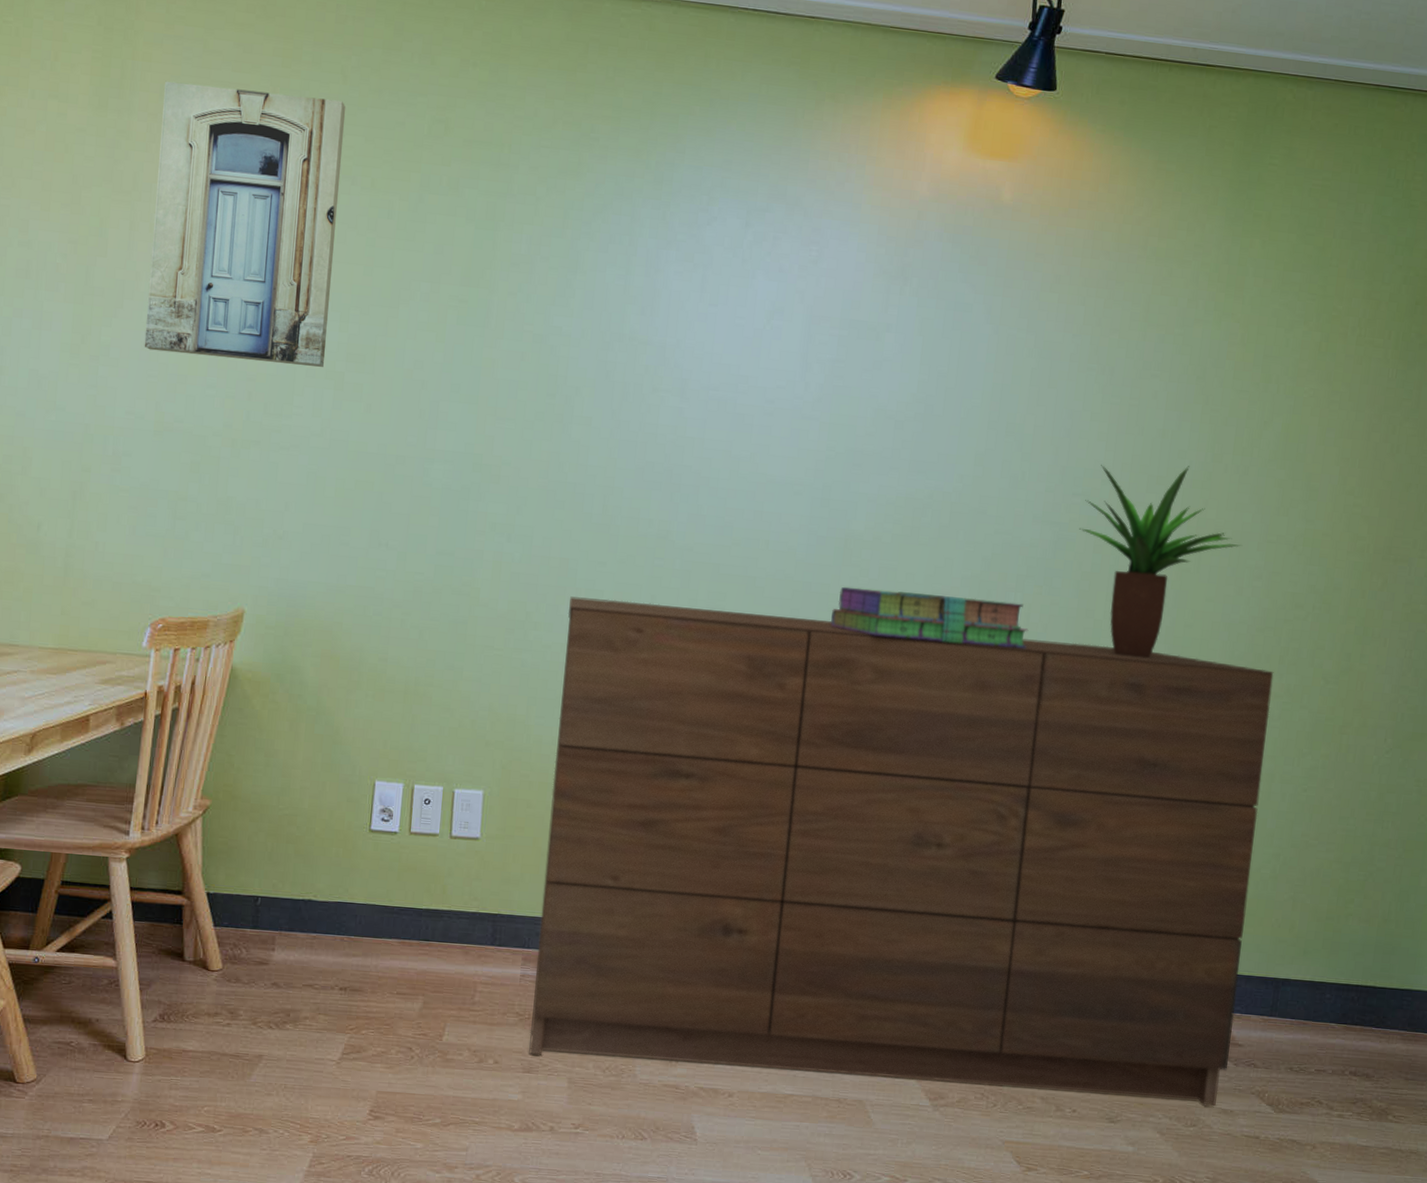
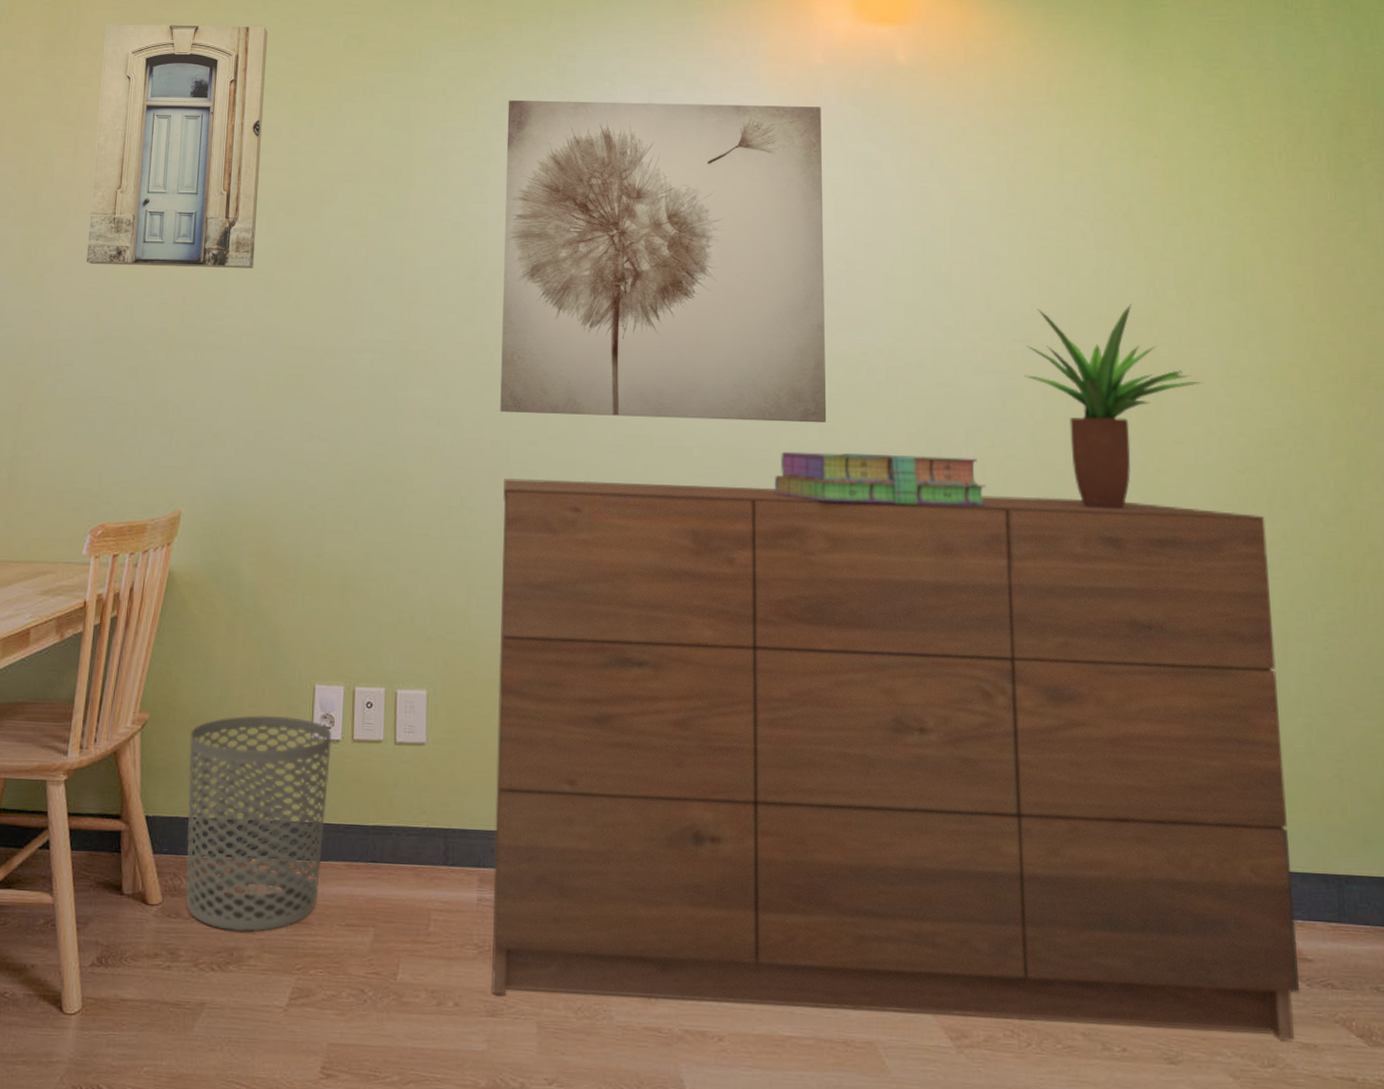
waste bin: none [245,806,390,996] -> present [185,715,332,932]
wall art: none [571,207,920,562] -> present [500,99,827,423]

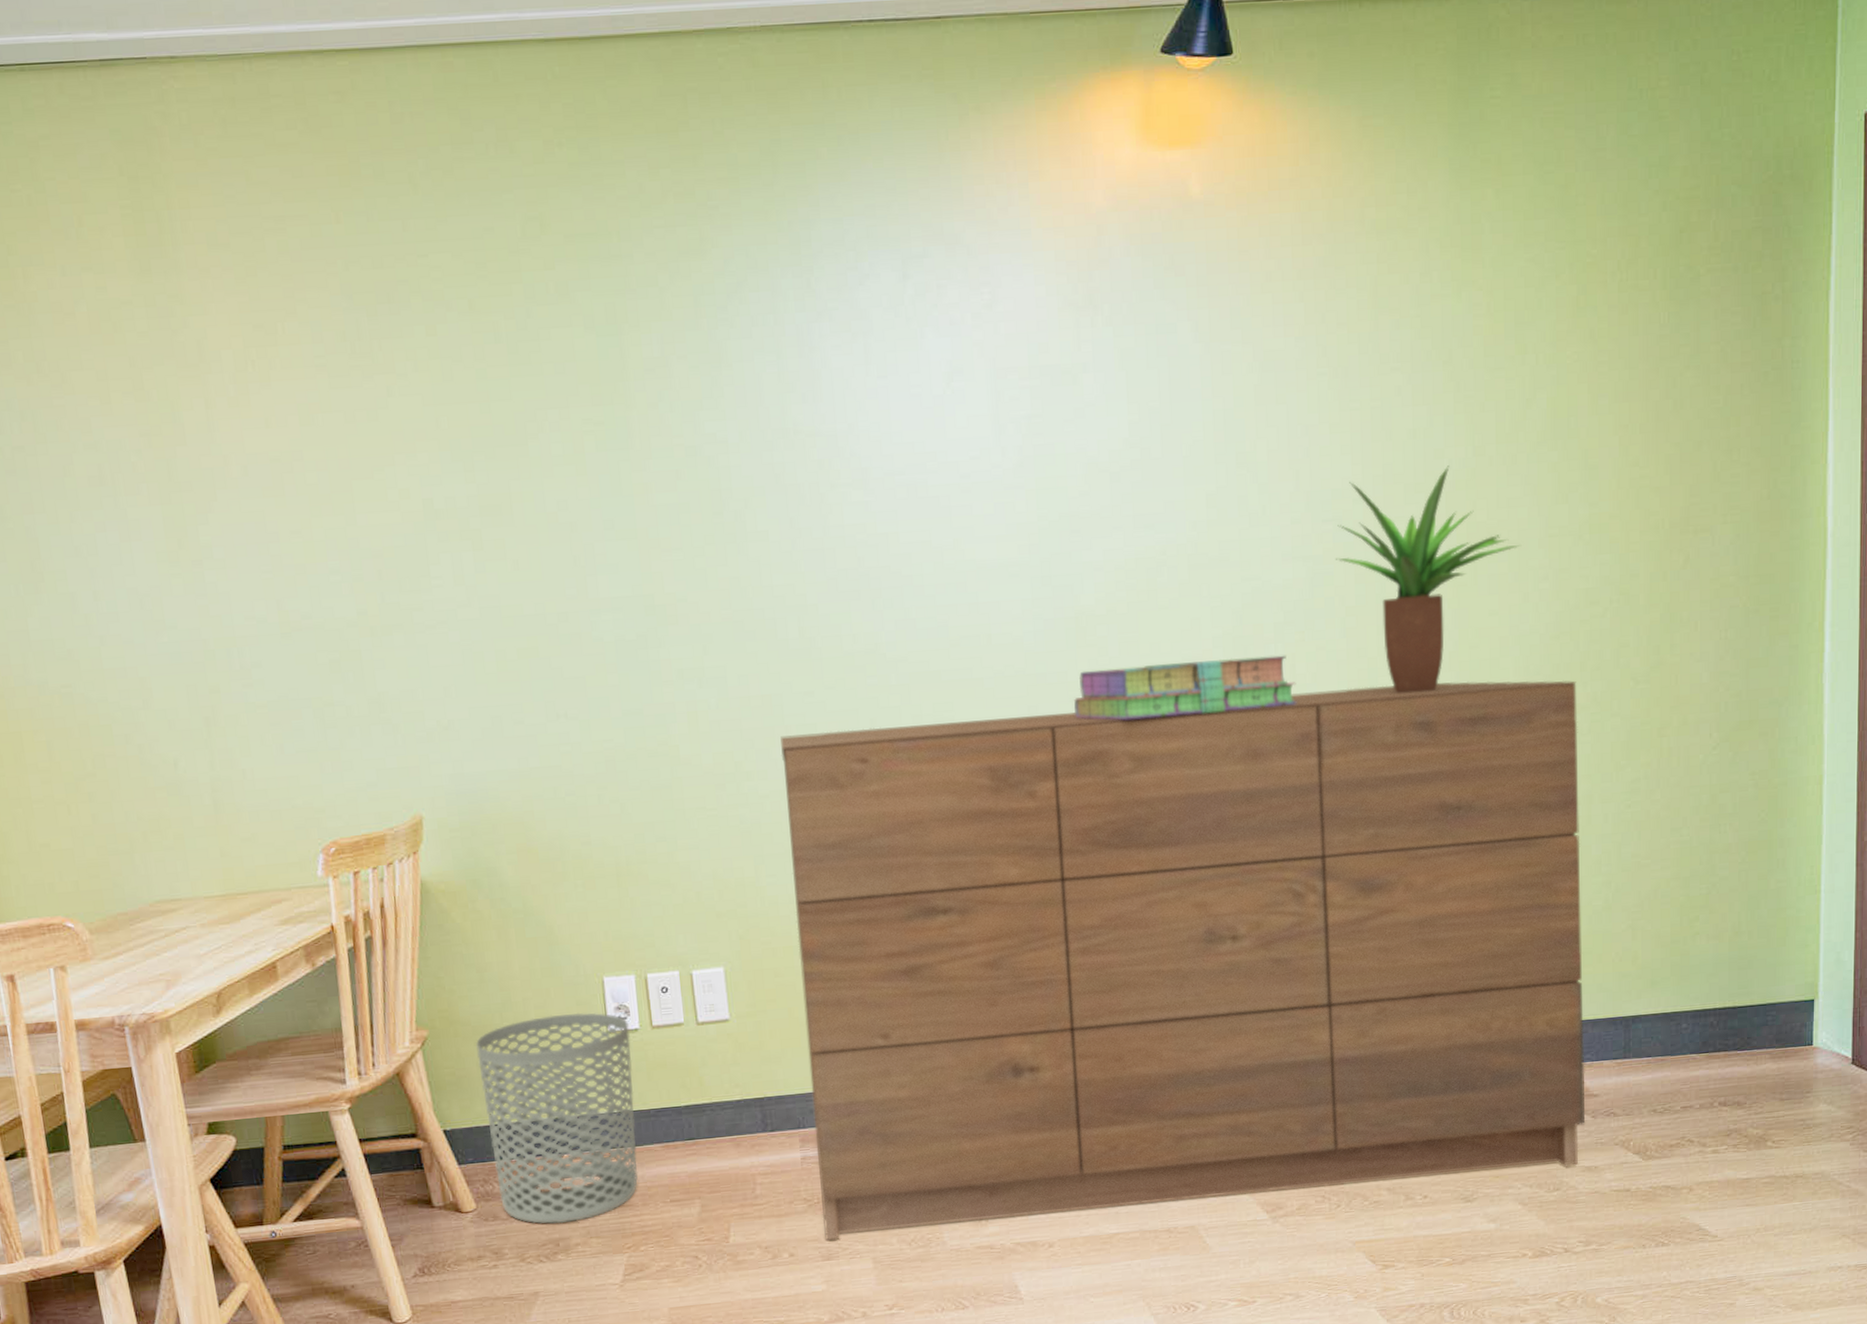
wall art: present [86,24,268,268] -> none [210,215,457,543]
wall art: present [500,99,827,423] -> none [734,261,1127,663]

